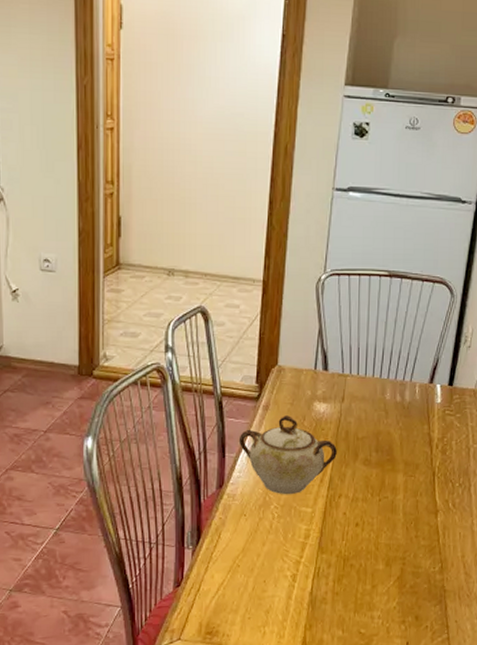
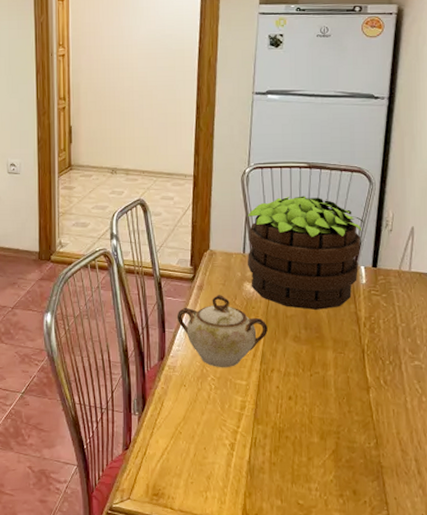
potted plant: none [319,307,443,431] -> present [248,196,364,310]

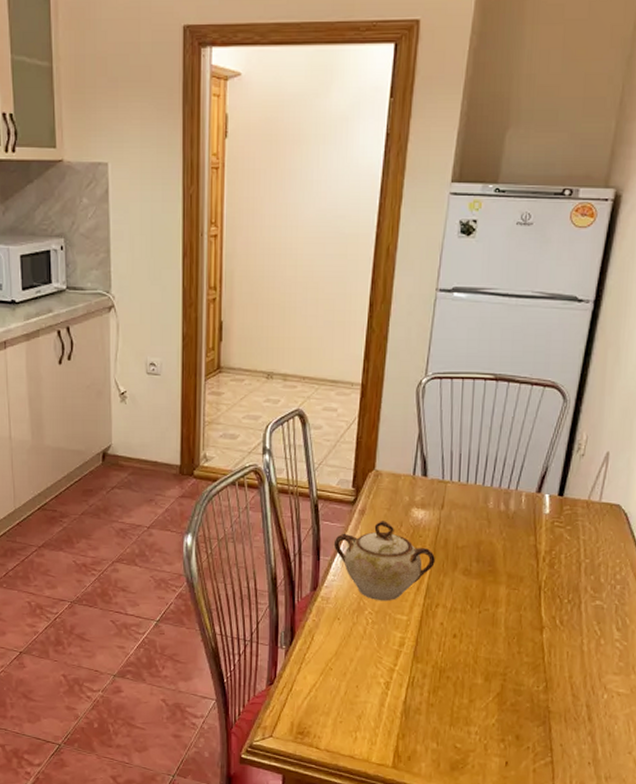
potted plant: present [248,196,364,310] -> none [417,412,554,541]

